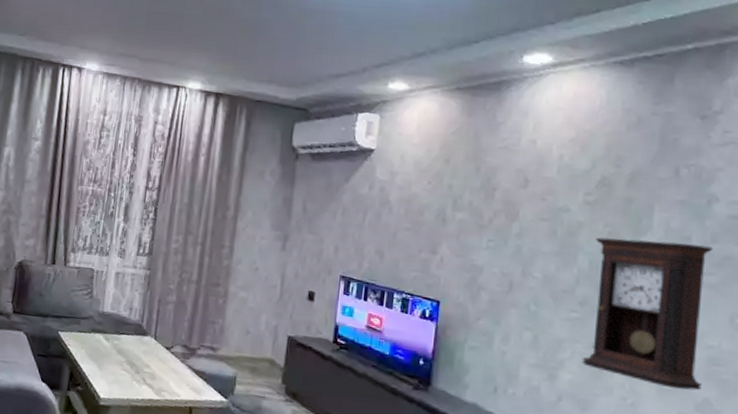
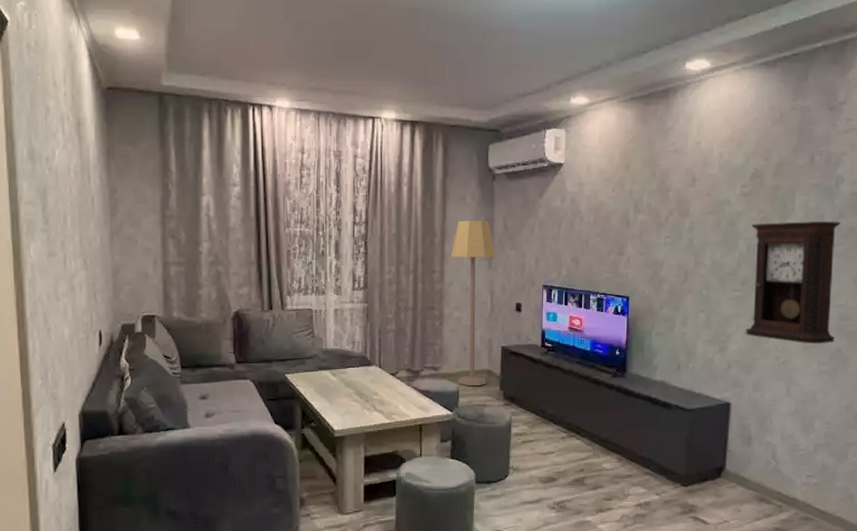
lamp: none [236,197,292,375] -> present [450,220,496,386]

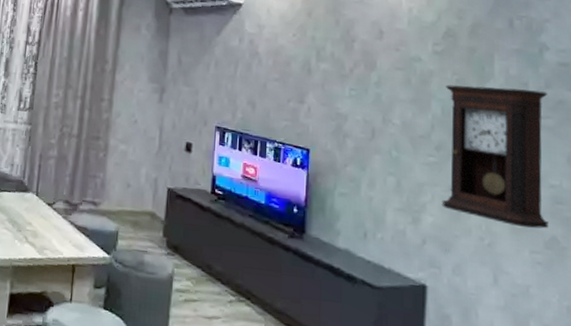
lamp: present [450,220,496,386] -> none [117,50,168,229]

